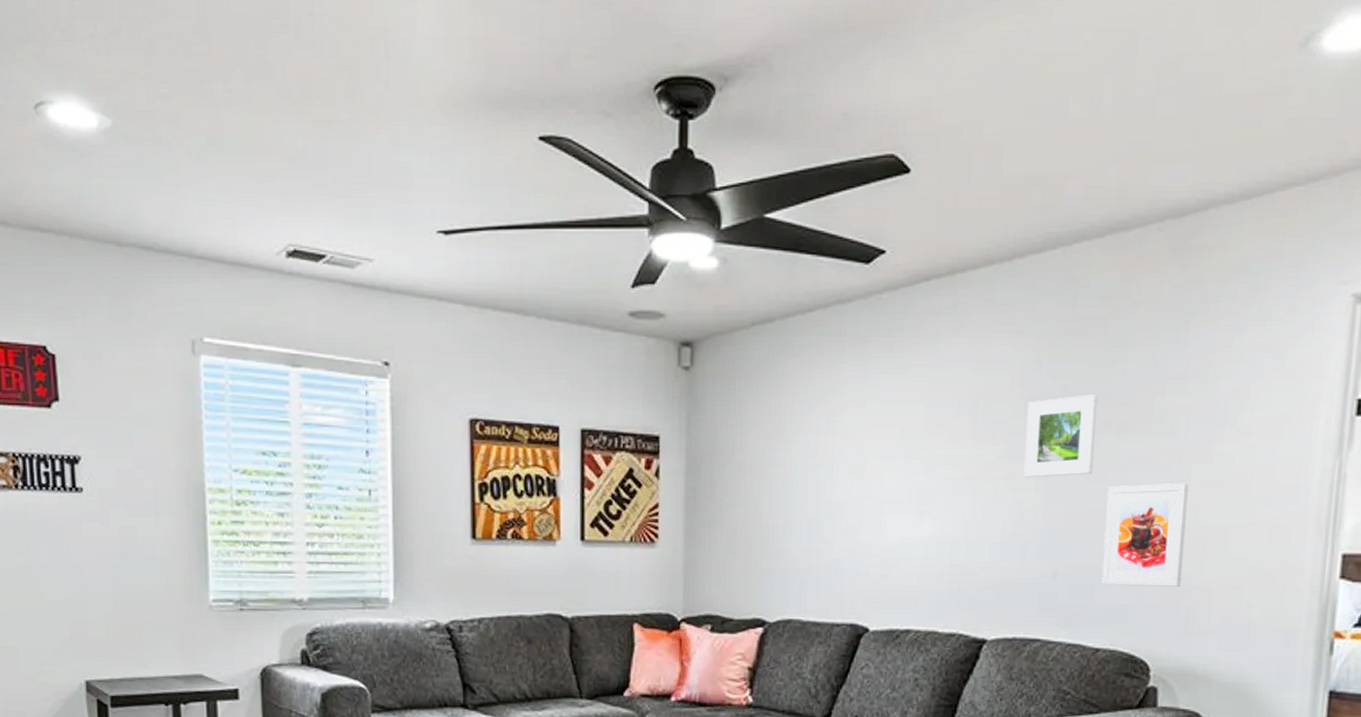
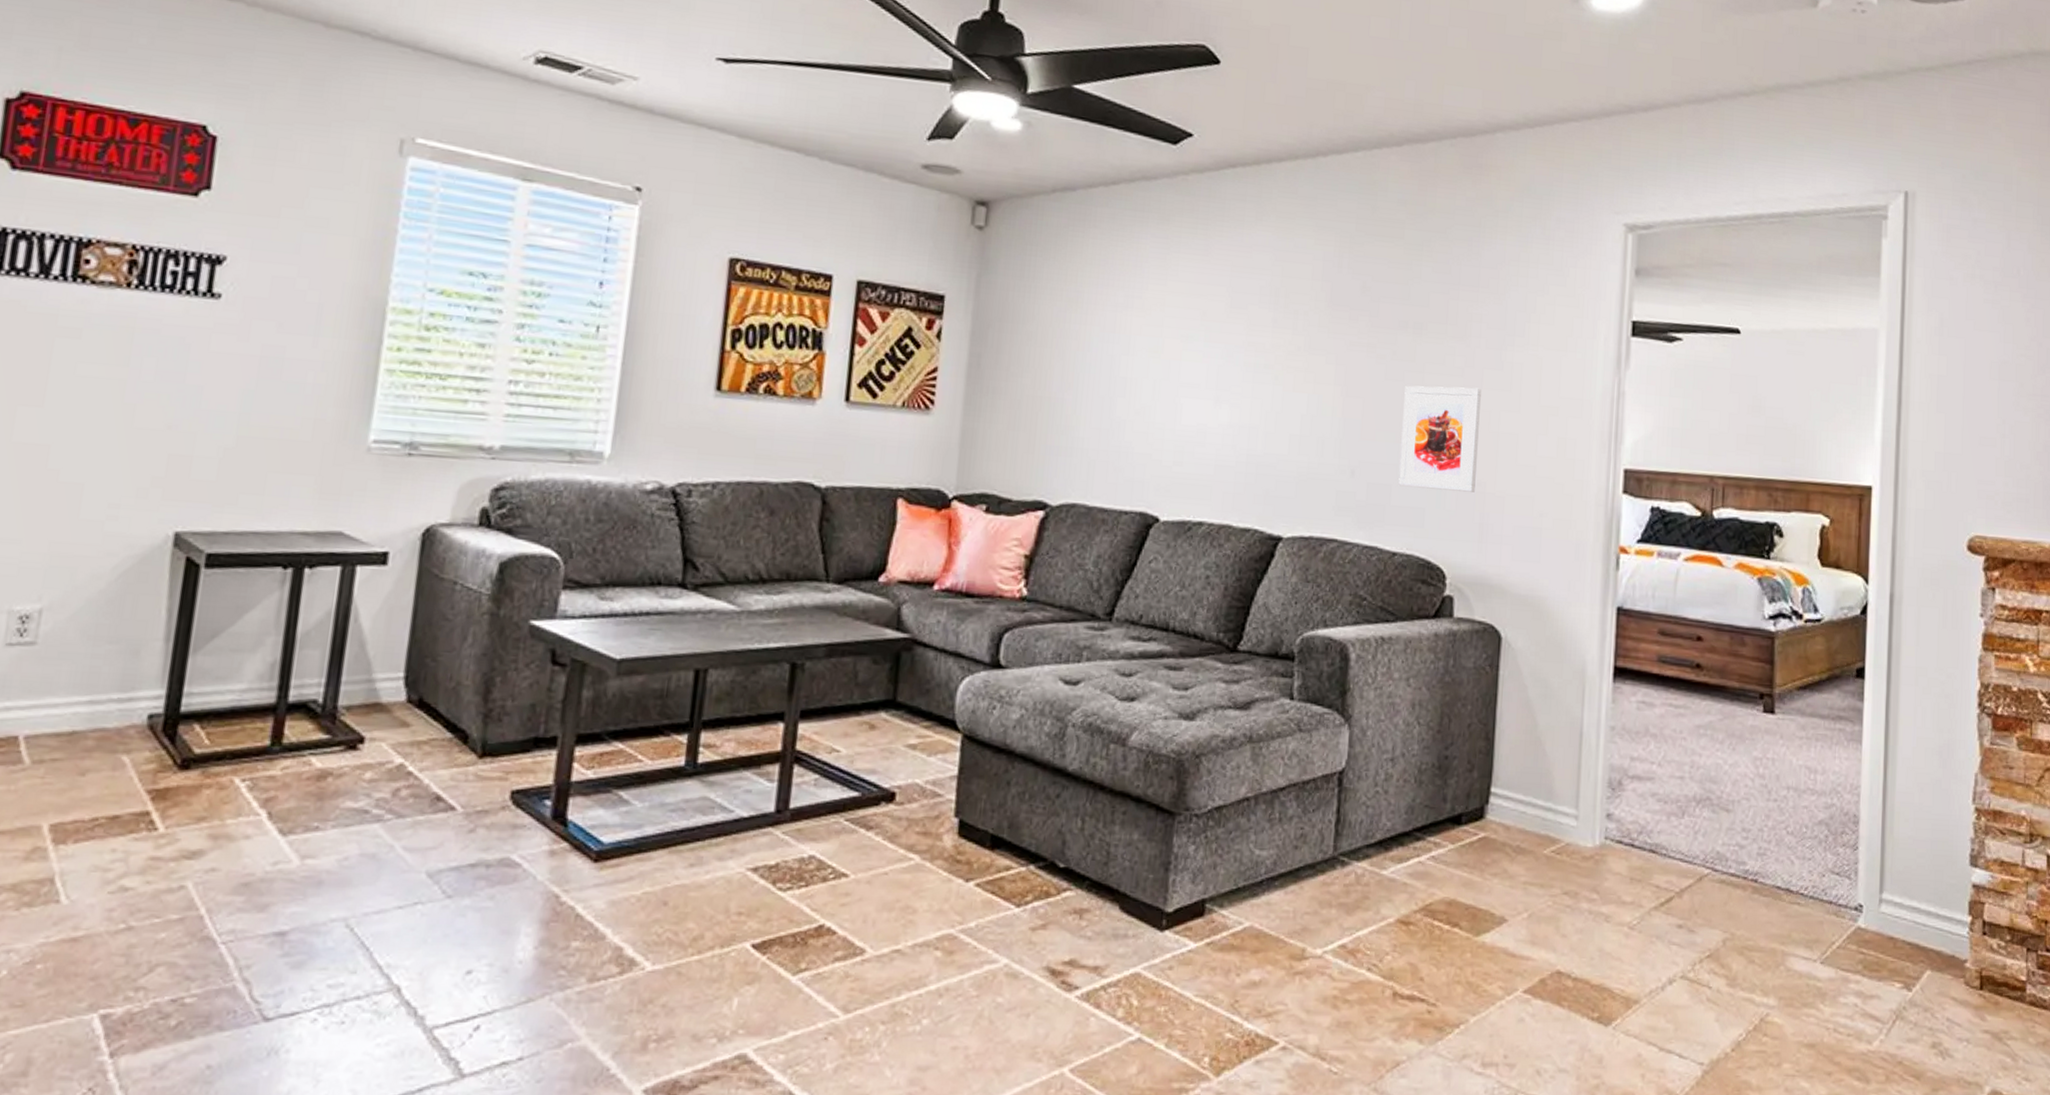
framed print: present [1024,394,1098,478] -> none [1323,293,1395,373]

